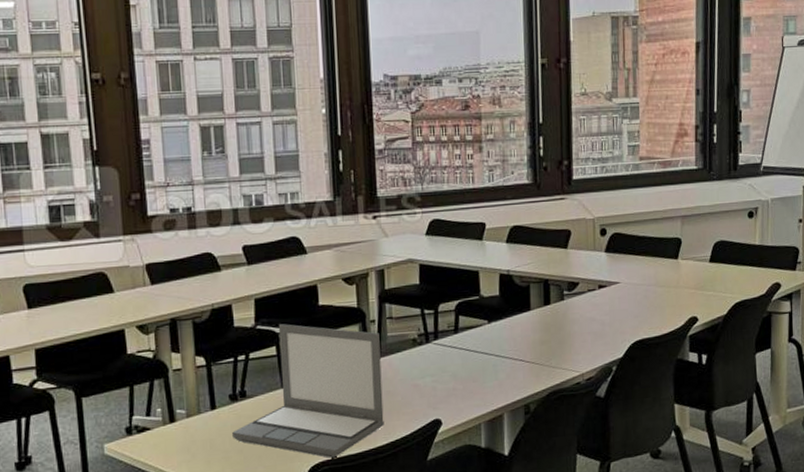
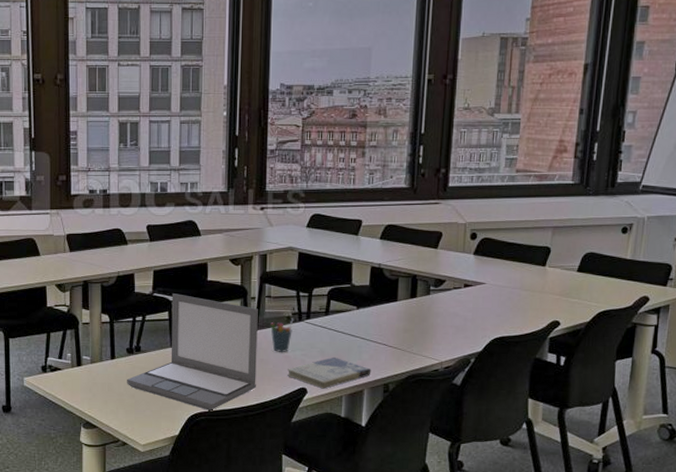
pen holder: none [395,340,420,382] -> present [270,318,294,353]
book: none [418,379,510,418] -> present [288,356,372,389]

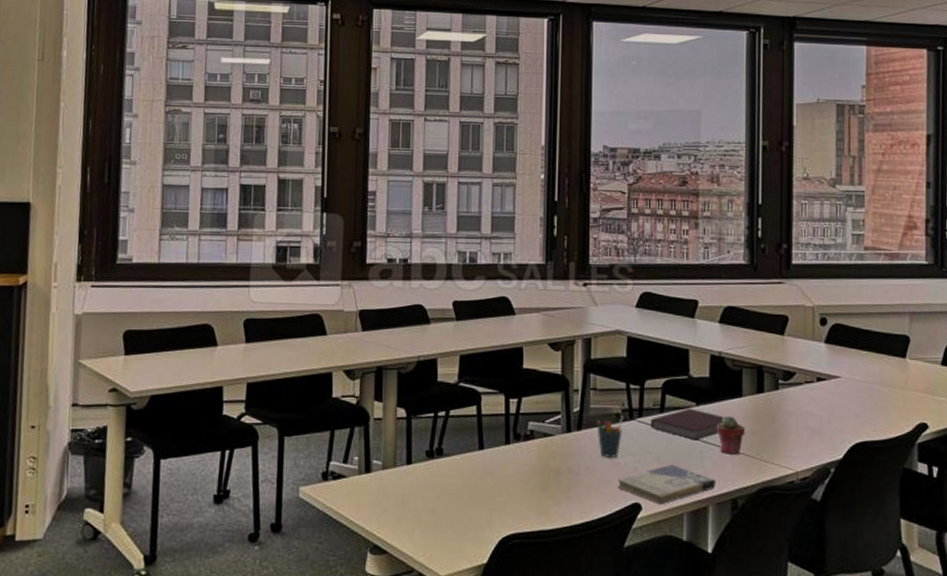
laptop: present [127,293,258,410] -> none [425,383,582,531]
notebook: none [317,311,381,338] -> present [651,408,724,441]
potted succulent: none [373,316,399,348] -> present [716,415,746,455]

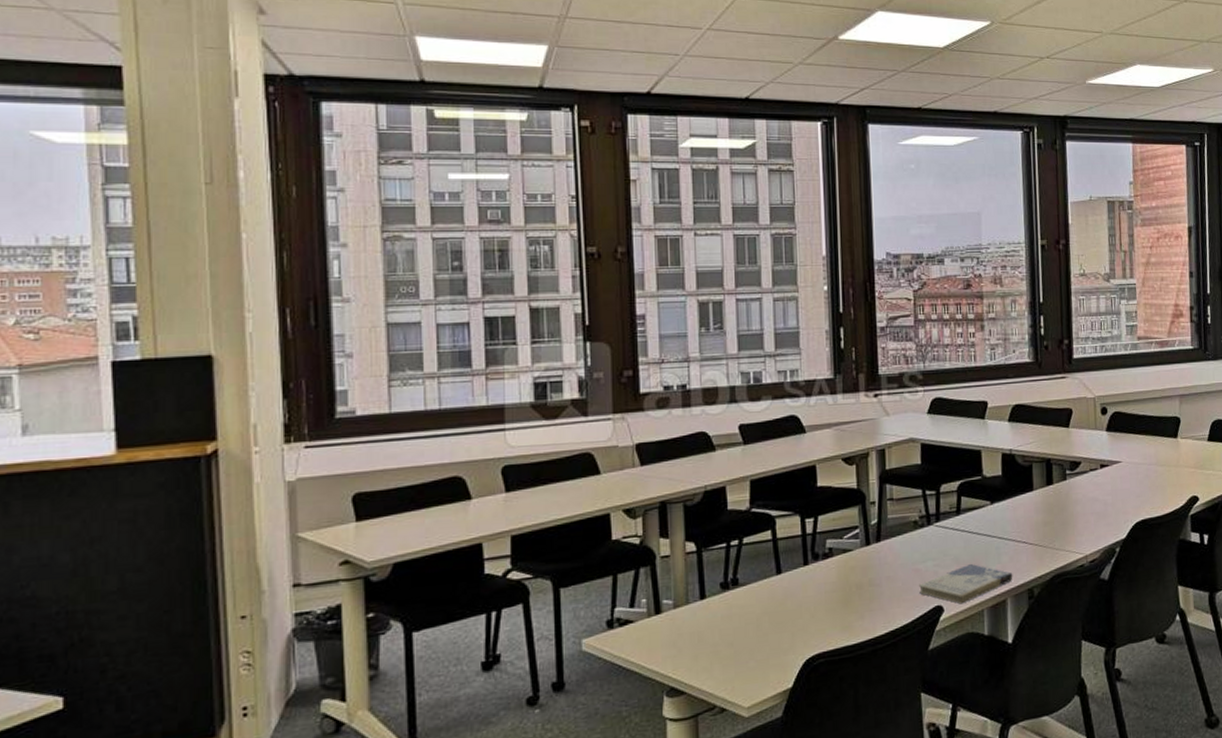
pen holder: present [597,416,624,459] -> none [895,522,922,567]
notebook: present [651,408,724,441] -> none [948,507,1017,538]
potted succulent: present [716,415,746,455] -> none [1010,509,1038,547]

